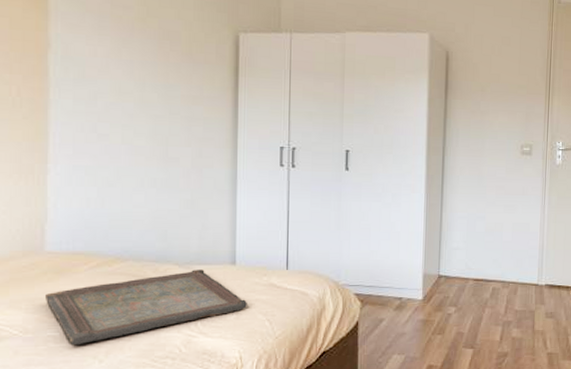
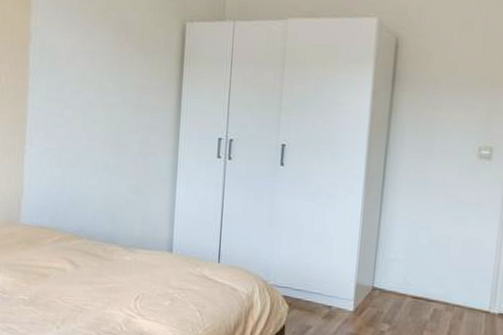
serving tray: present [44,269,247,346] -> none [18,253,181,311]

